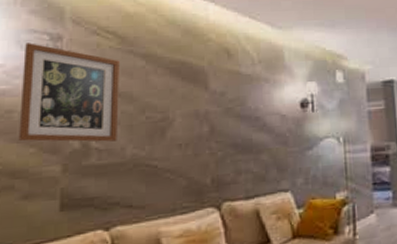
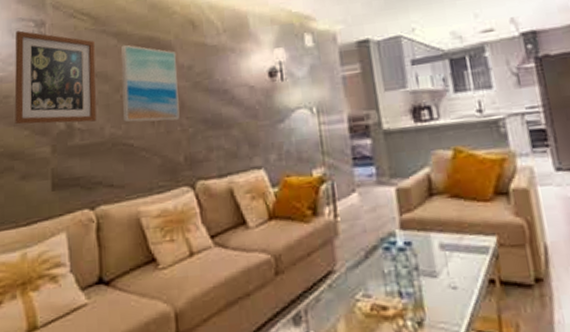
wall art: none [147,66,209,144] -> present [121,44,180,122]

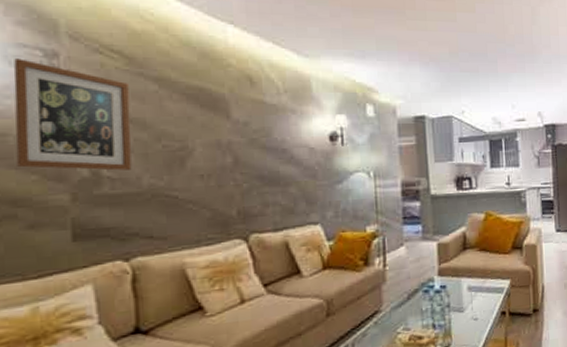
wall art: present [121,44,180,122] -> none [163,92,233,175]

